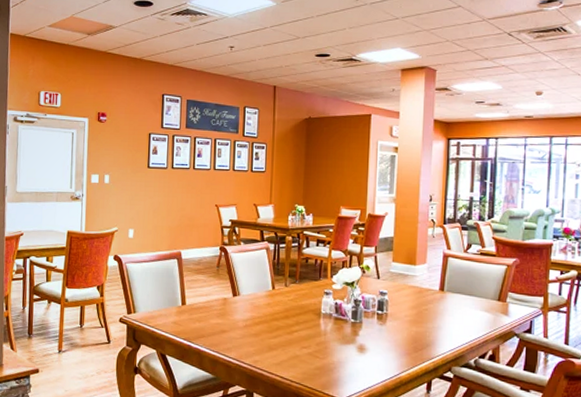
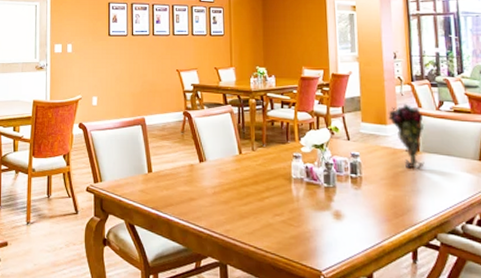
flower: none [418,245,451,308] -> present [388,103,425,169]

